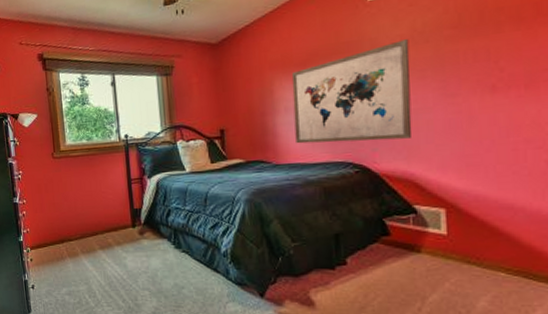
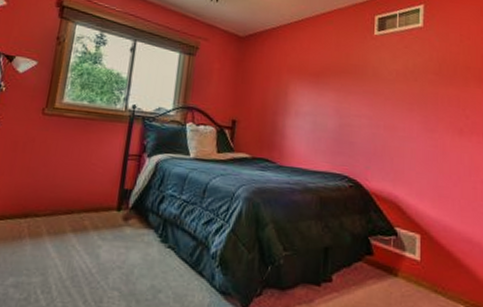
wall art: present [291,39,413,144] -> none [301,74,402,162]

